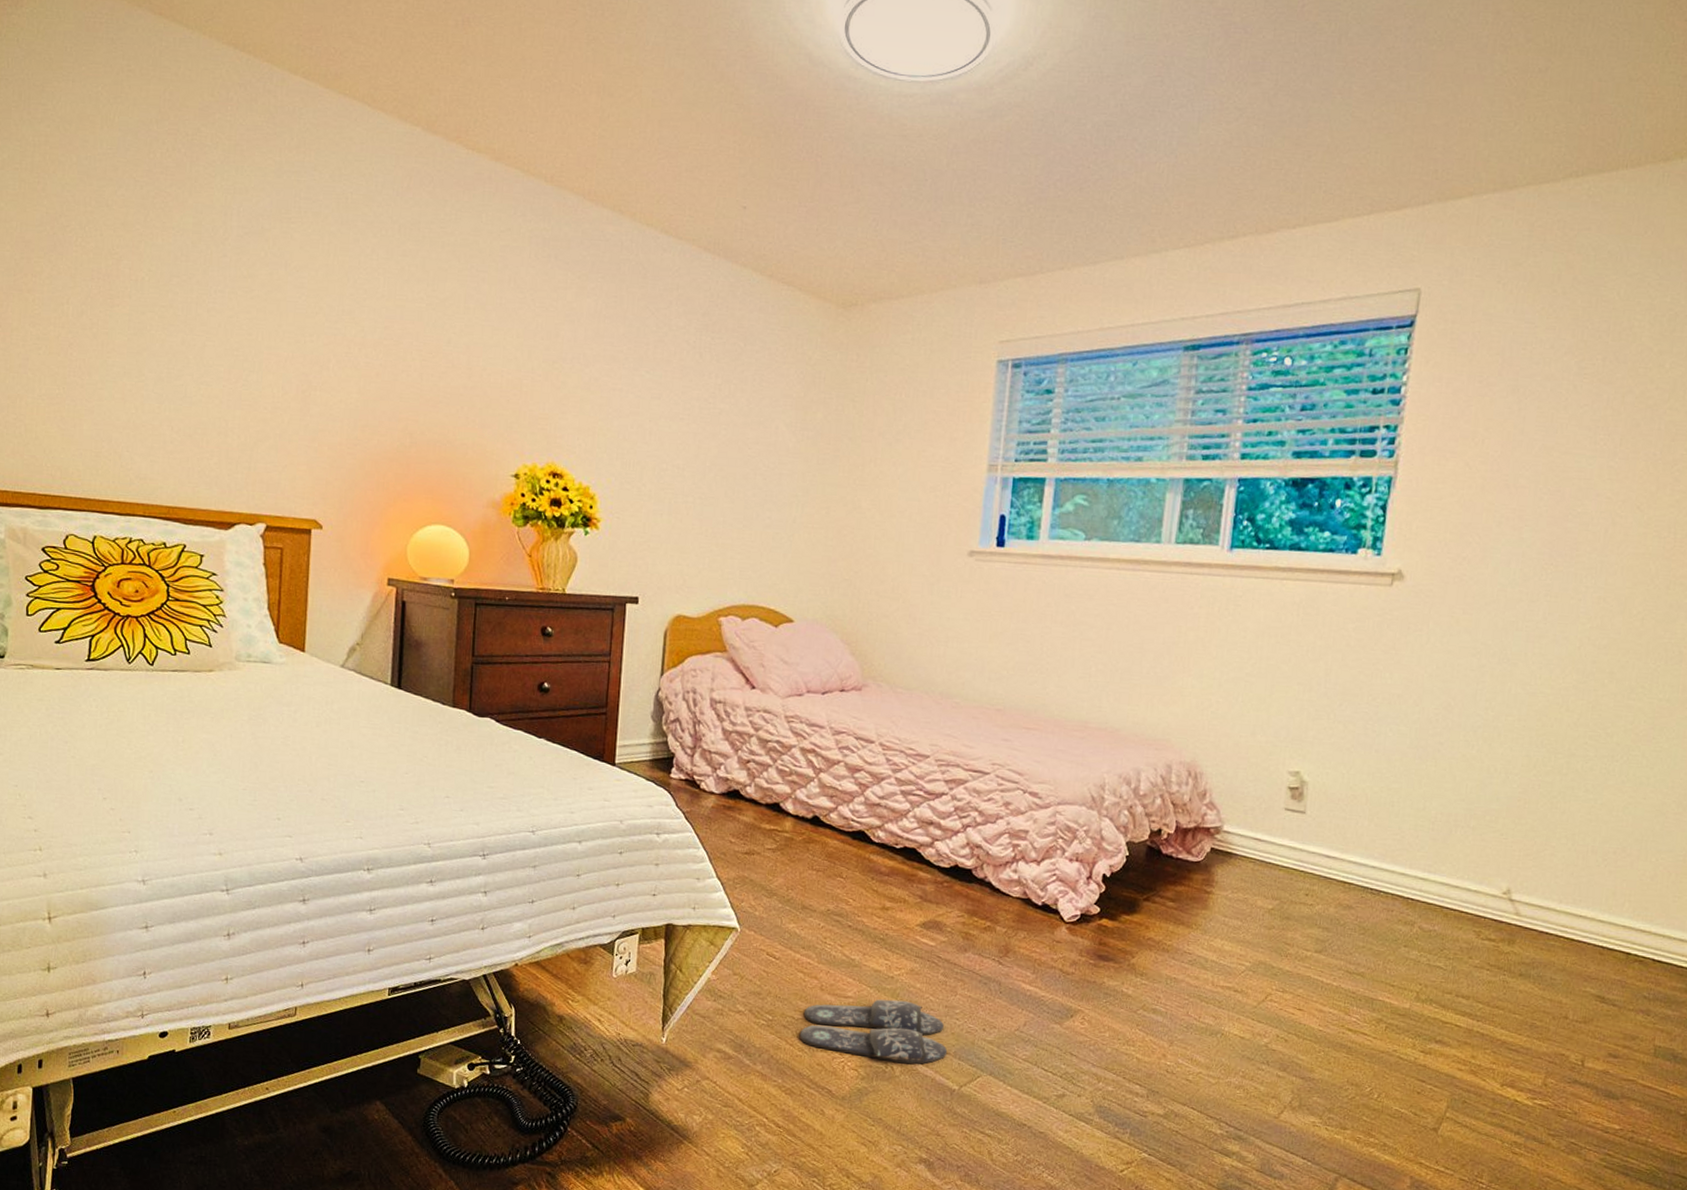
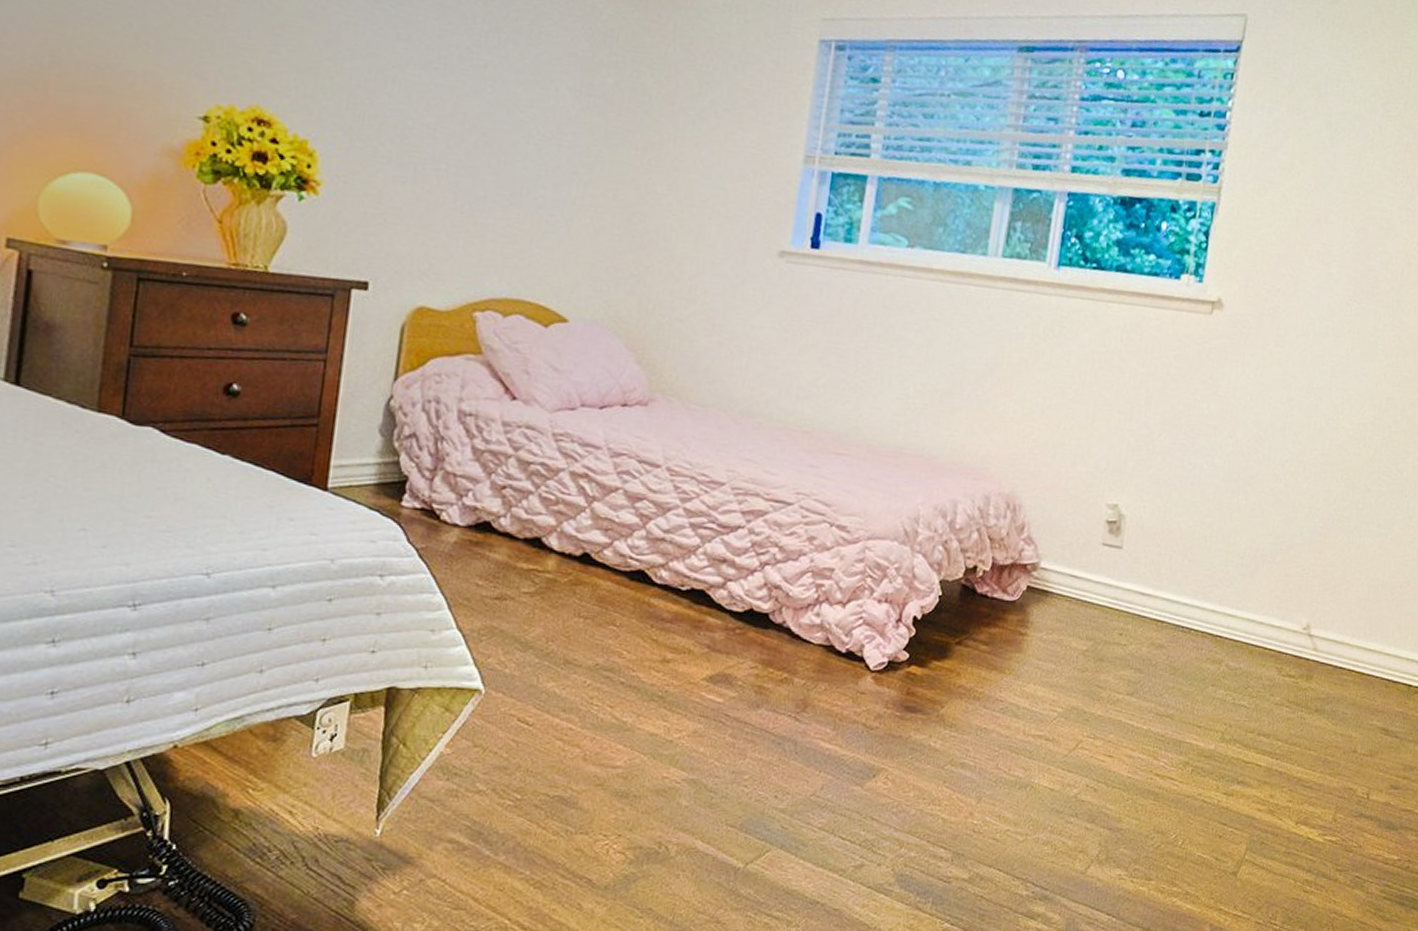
slippers: present [799,999,948,1065] -> none [554,767,733,842]

